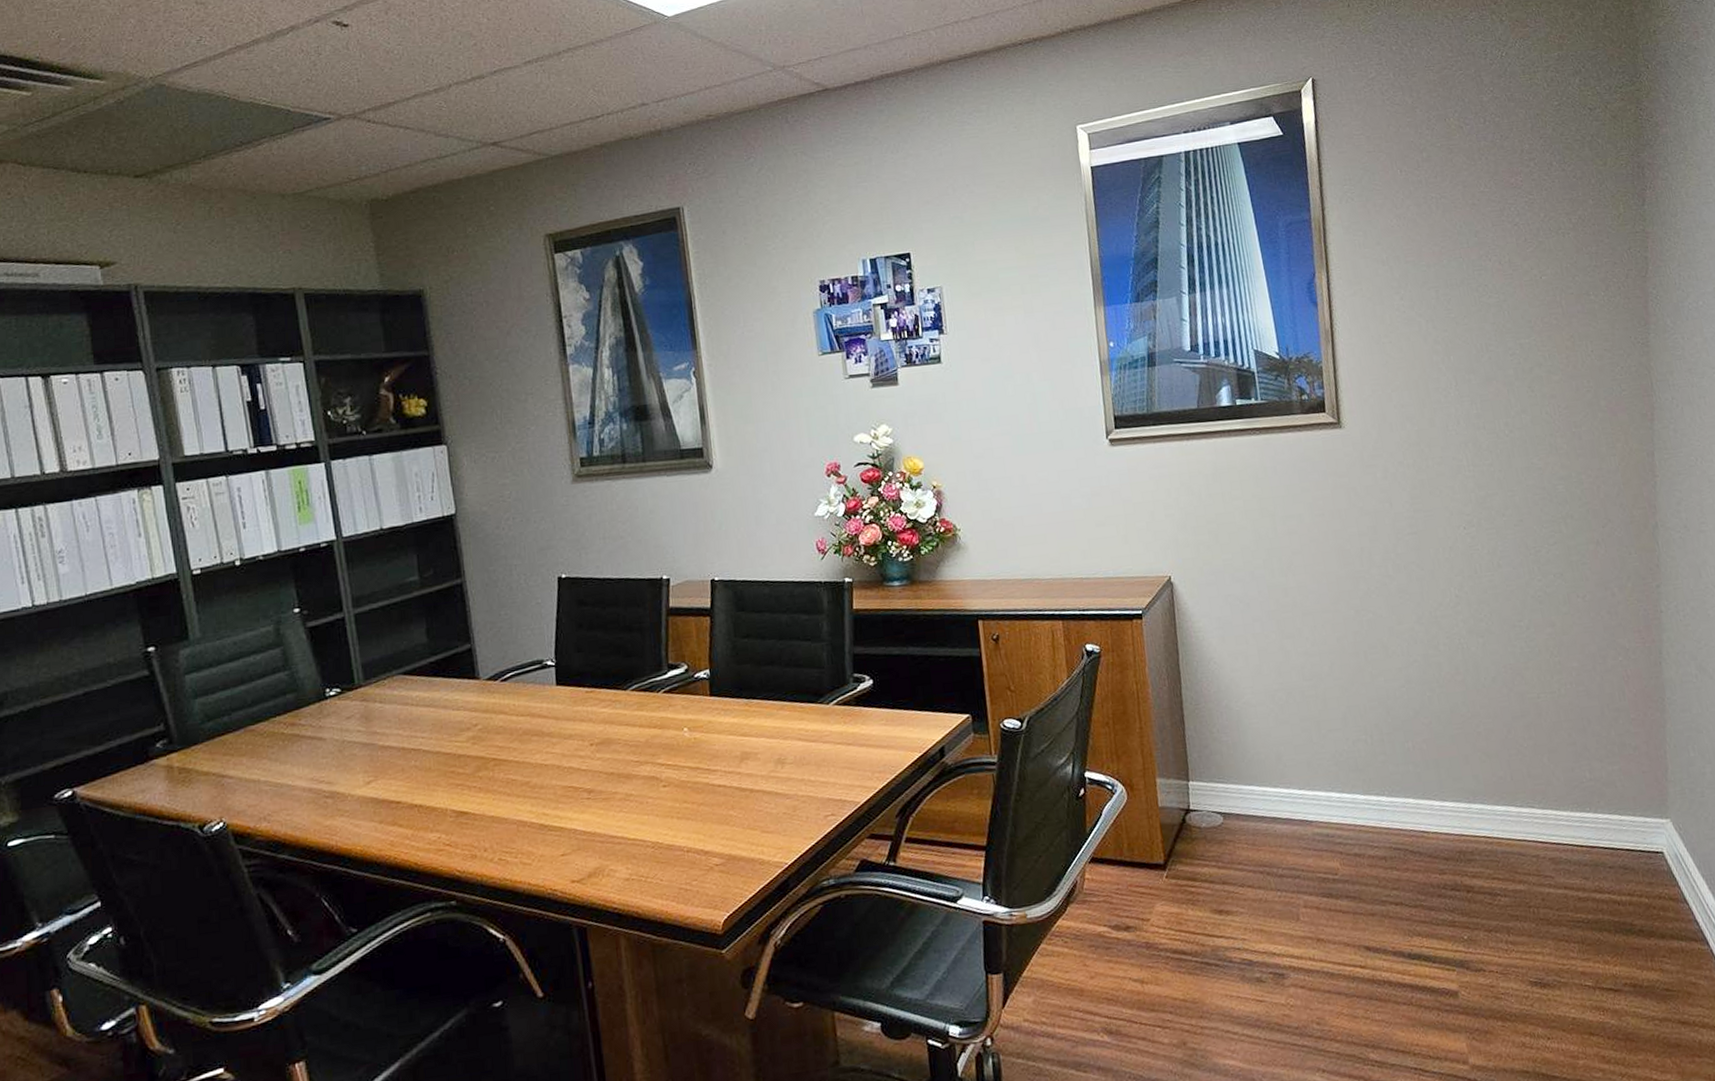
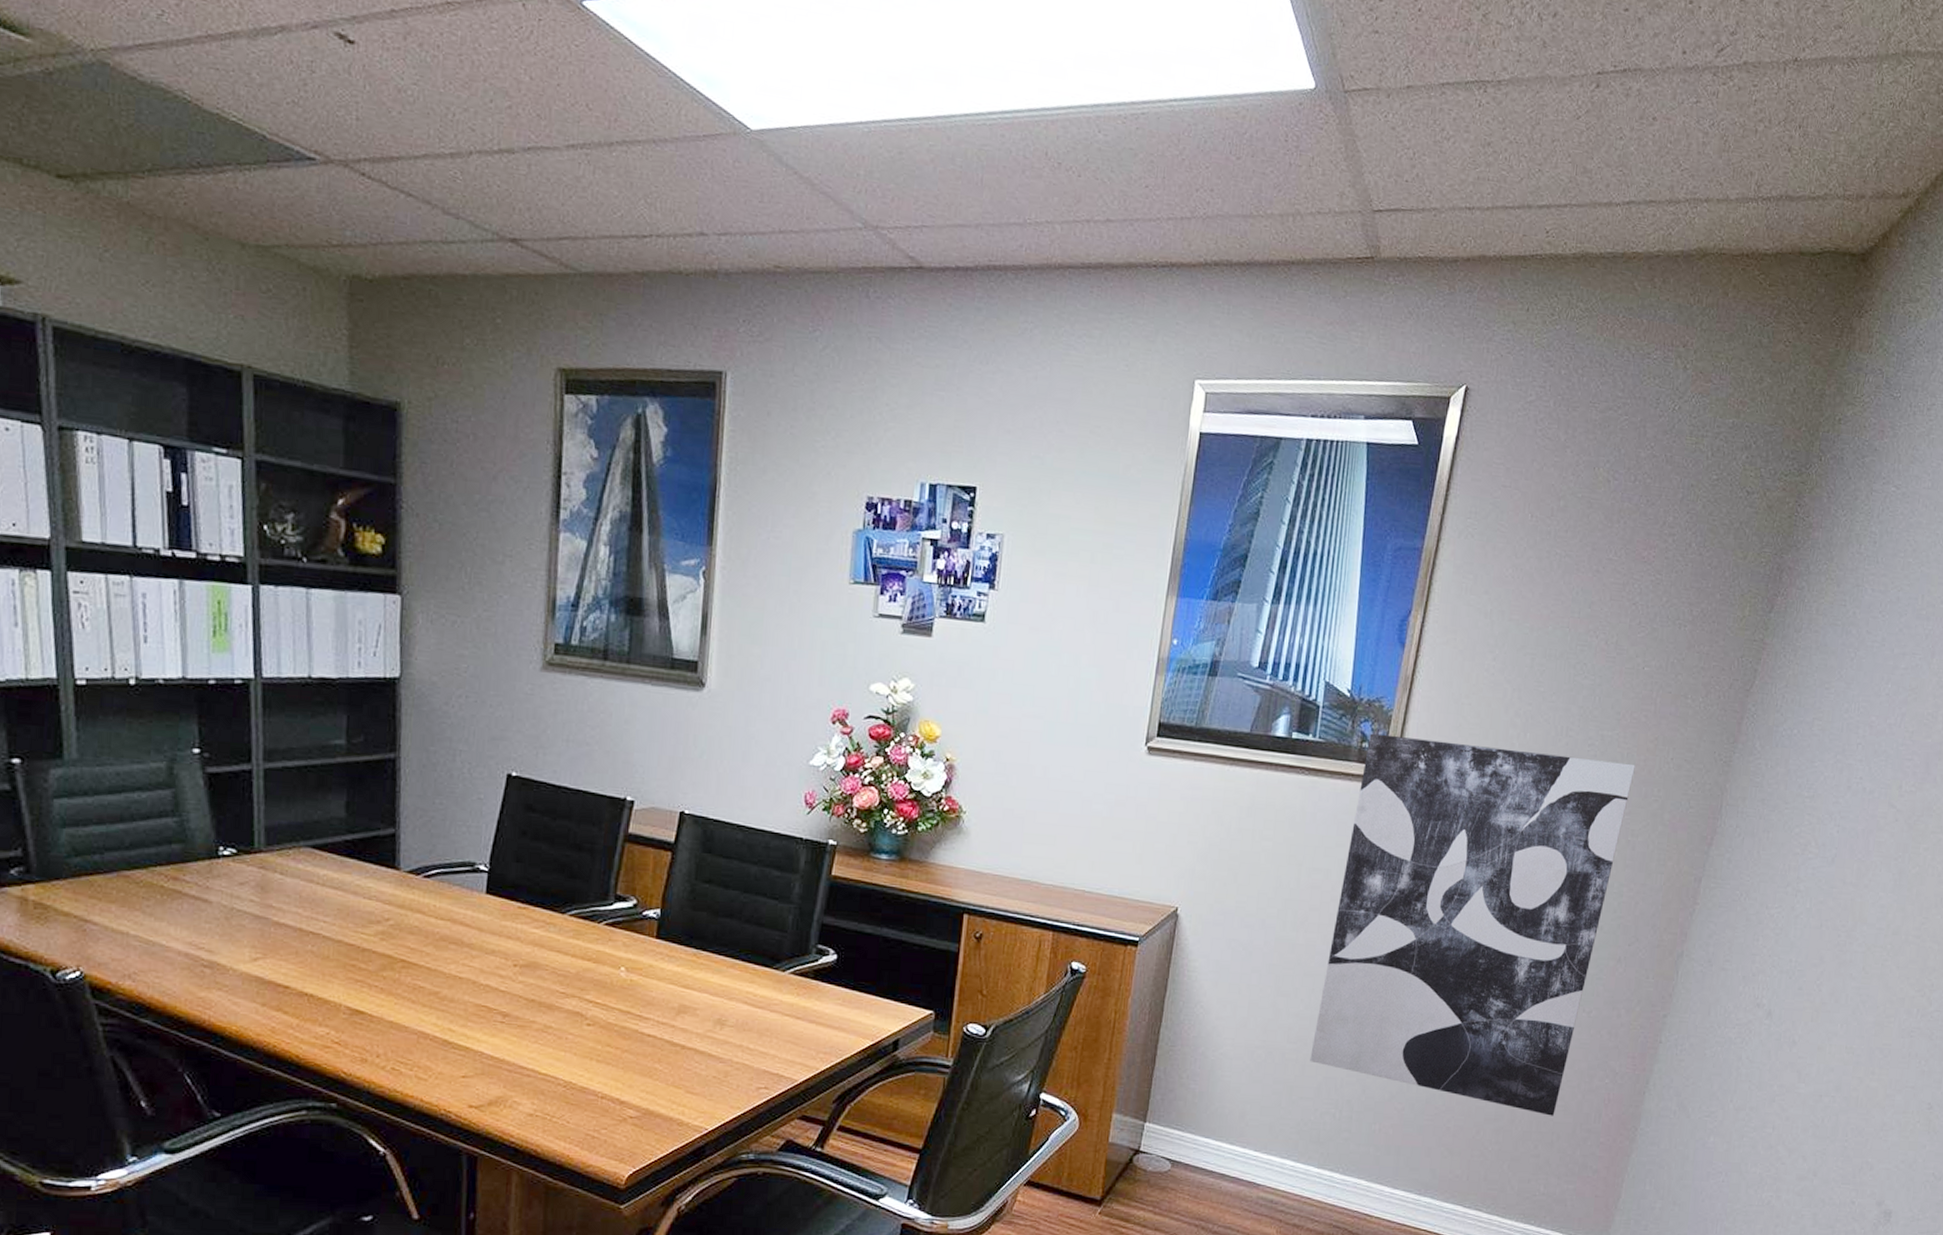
wall art: none [1306,363,1579,703] -> present [1310,733,1635,1116]

